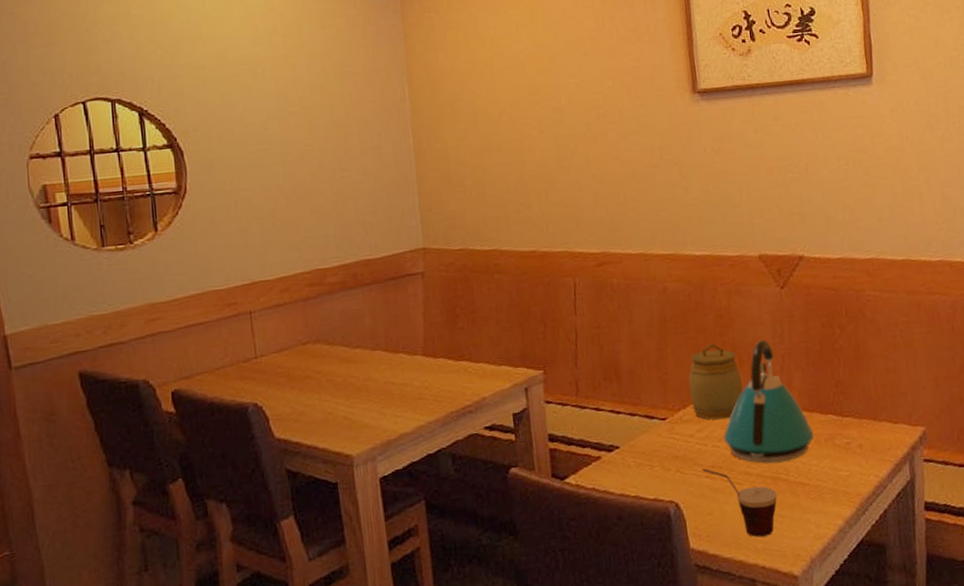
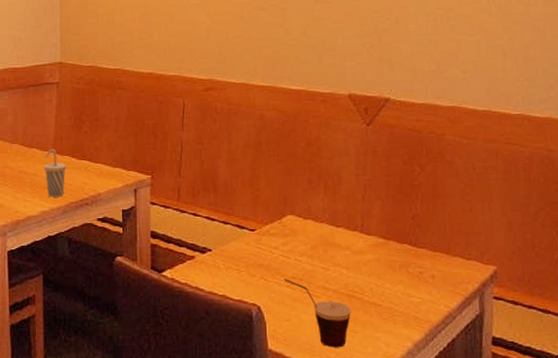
cup: none [414,352,443,409] -> present [44,149,67,197]
jar: present [688,343,743,420] -> none [277,168,326,237]
kettle: present [724,339,814,463] -> none [306,170,390,282]

